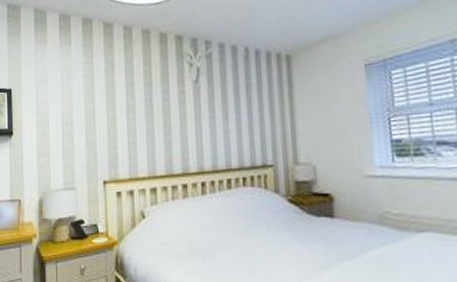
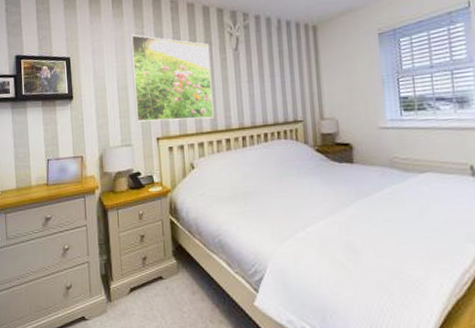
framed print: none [77,64,169,163] -> present [130,34,214,122]

